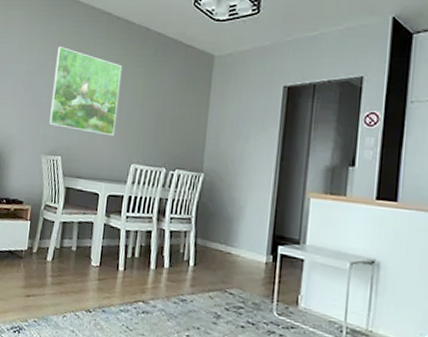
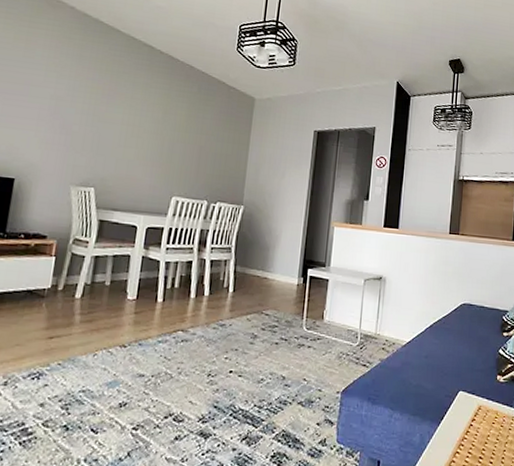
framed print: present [49,47,123,136] -> none [81,74,165,169]

